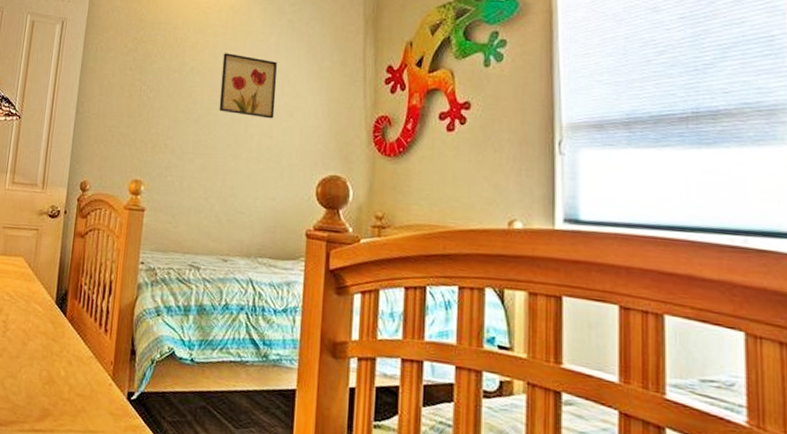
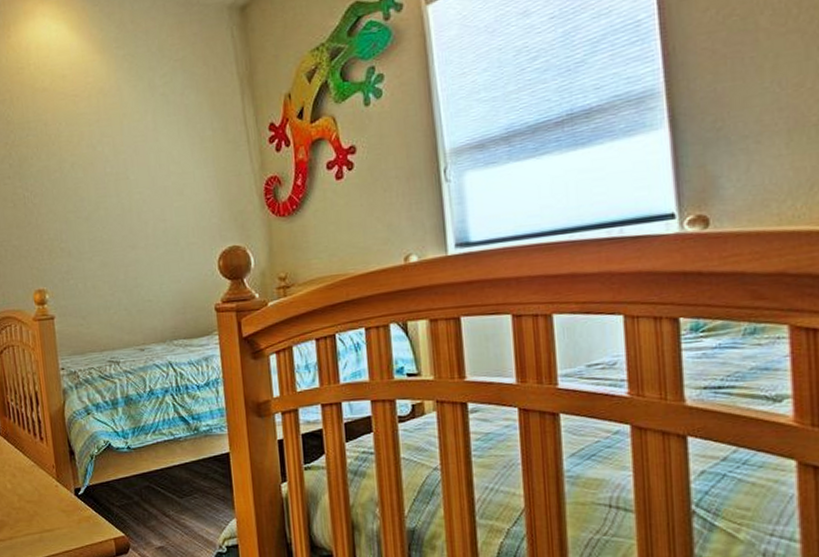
wall art: present [219,53,277,119] -> none [101,140,165,204]

